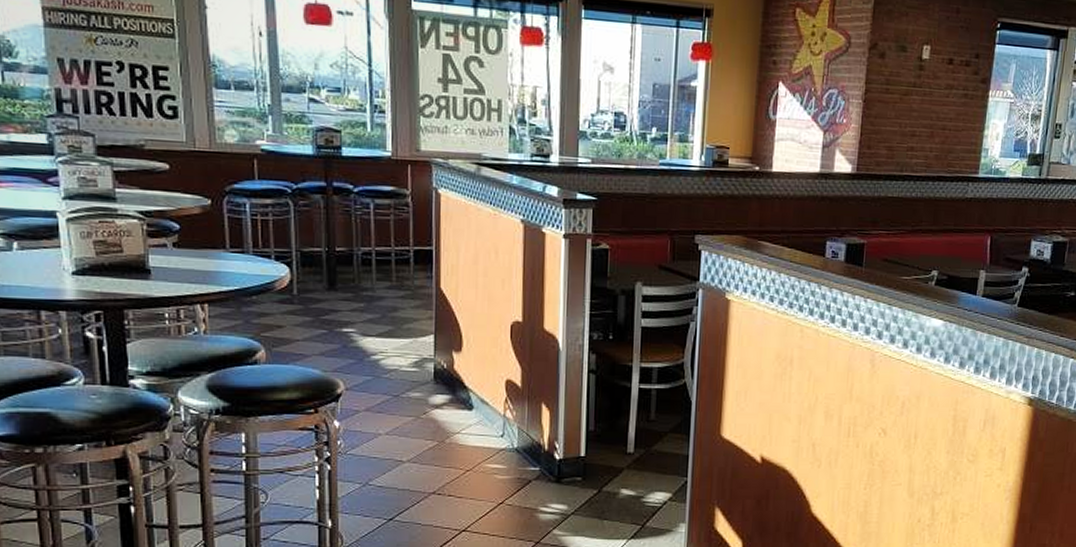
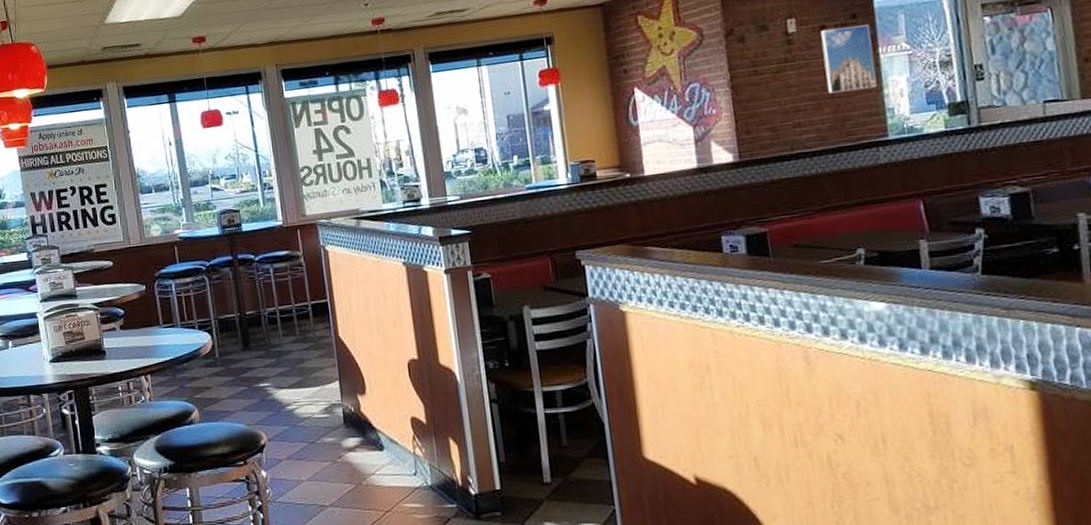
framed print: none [941,62,987,128] -> present [821,25,877,94]

